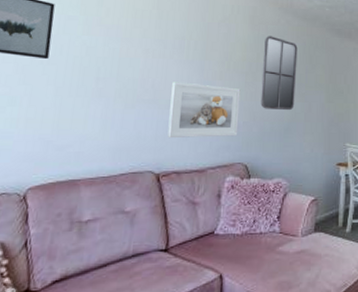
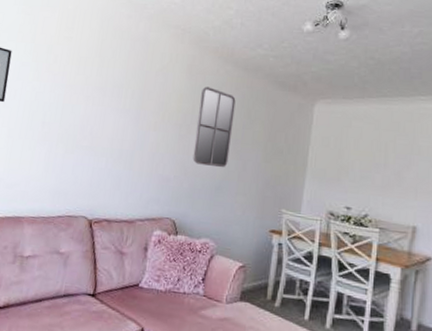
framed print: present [167,82,241,139] -> none [101,130,174,190]

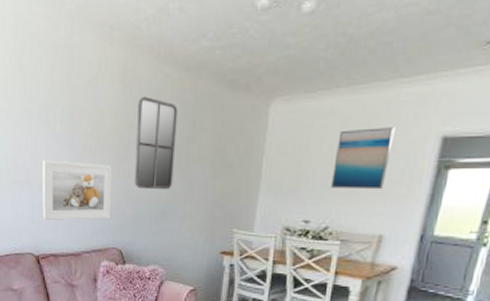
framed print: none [101,130,174,190] -> present [42,160,112,221]
wall art: none [369,132,418,186] -> present [331,127,395,190]

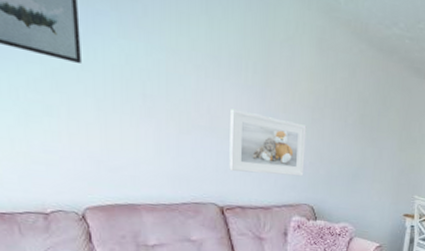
home mirror: present [134,96,178,190] -> none [328,66,371,156]

